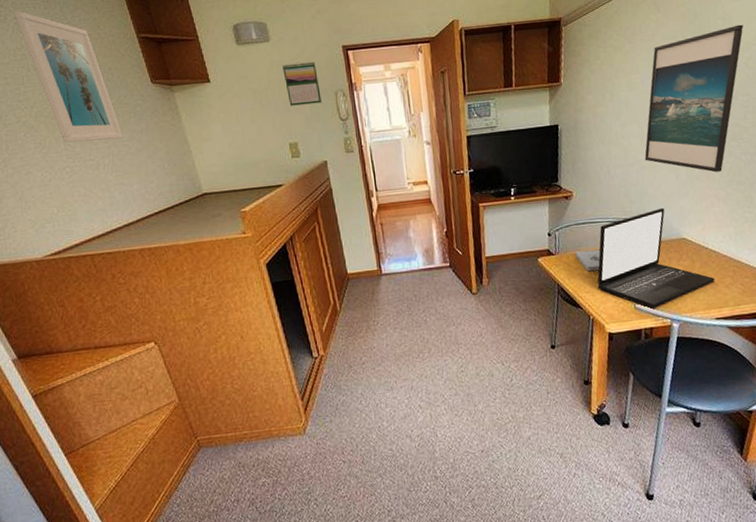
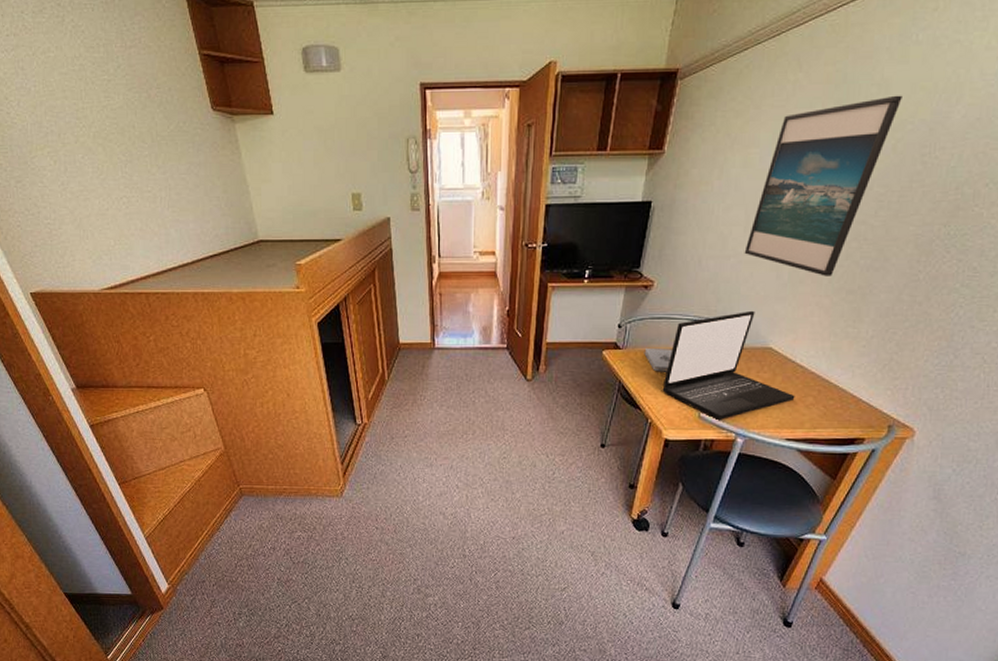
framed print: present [14,11,123,143] -> none [72,12,181,171]
calendar: present [282,61,322,106] -> none [352,98,391,151]

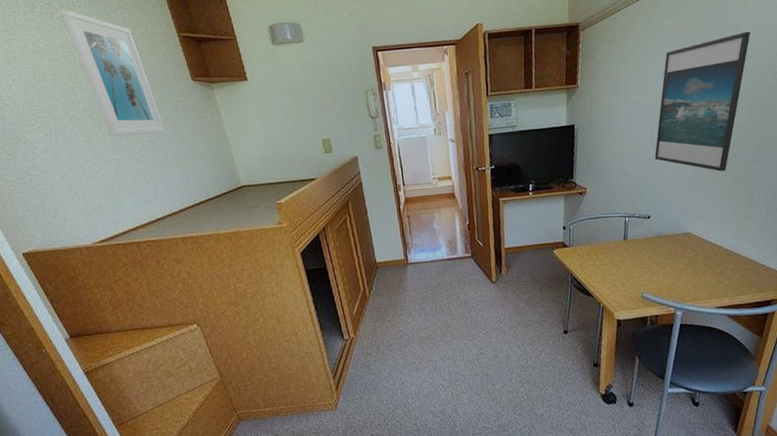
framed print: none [72,12,181,171] -> present [60,9,166,137]
notepad: present [644,349,672,372] -> none [587,242,611,263]
laptop: present [662,310,795,421] -> none [607,204,717,299]

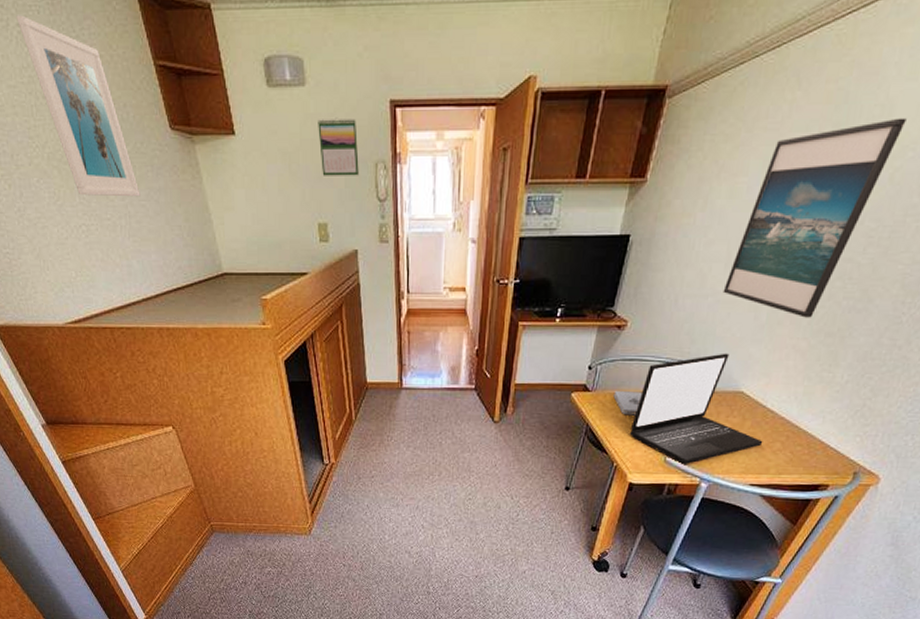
calendar: none [316,62,353,104] -> present [318,117,359,176]
notepad: none [587,242,611,263] -> present [613,391,642,416]
laptop: none [607,204,717,299] -> present [629,353,763,466]

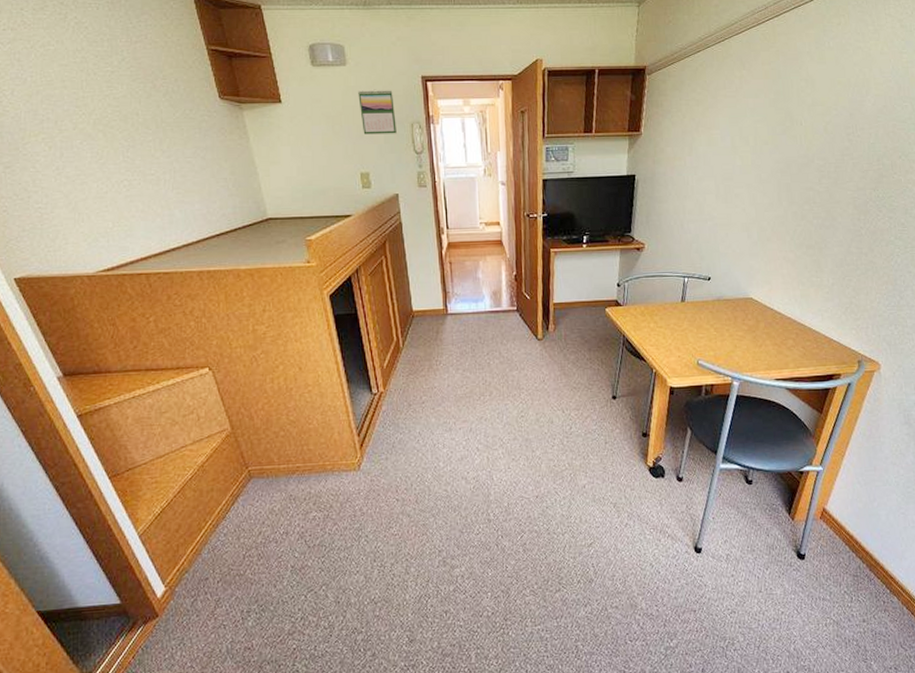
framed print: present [16,15,141,197] -> none [75,10,187,155]
notepad: present [613,391,642,416] -> none [642,303,668,325]
laptop: present [629,353,763,466] -> none [662,266,778,367]
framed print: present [723,117,907,318] -> none [718,88,825,235]

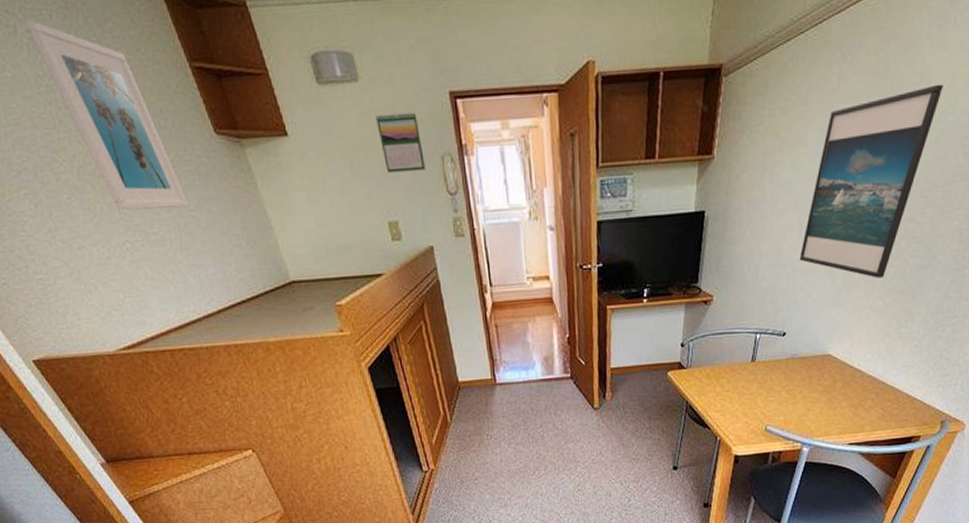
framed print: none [75,10,187,155] -> present [25,20,190,211]
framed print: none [718,88,825,235] -> present [799,84,943,278]

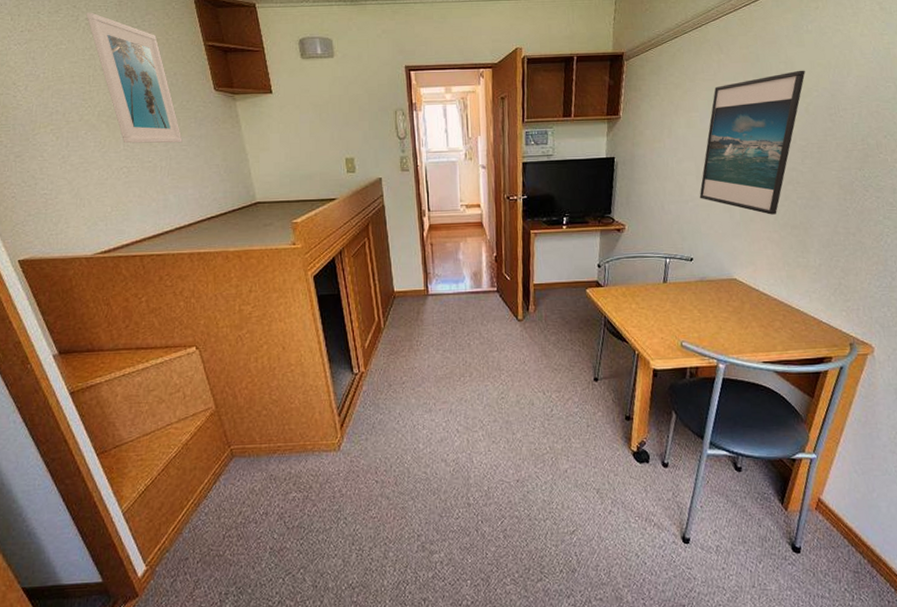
calendar: present [376,112,425,173] -> none [345,79,381,122]

